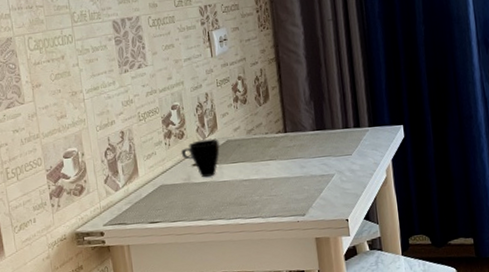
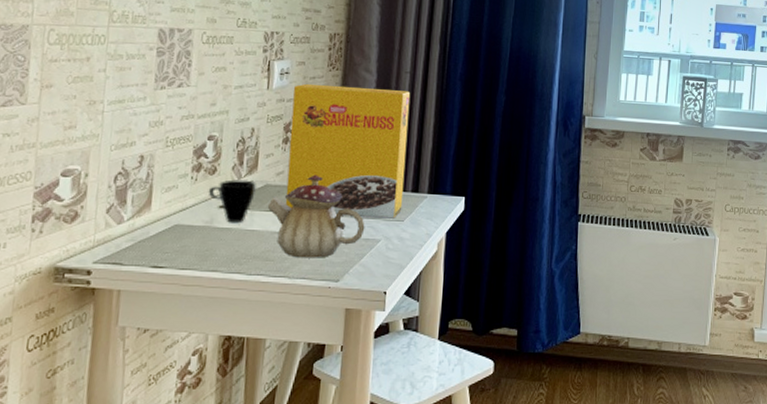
teapot: none [232,125,319,200] -> present [267,174,365,258]
cereal box: none [234,37,349,158] -> present [285,83,411,219]

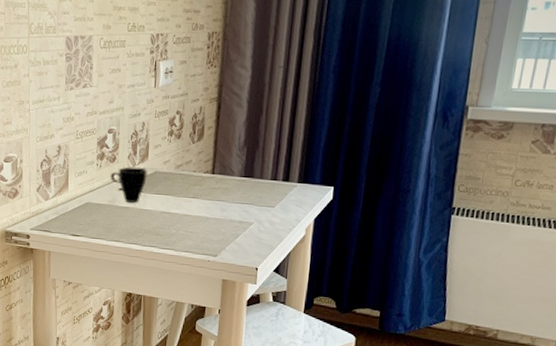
teapot: present [267,174,365,258] -> none [157,163,240,236]
cereal box: present [285,83,411,219] -> none [171,81,284,205]

